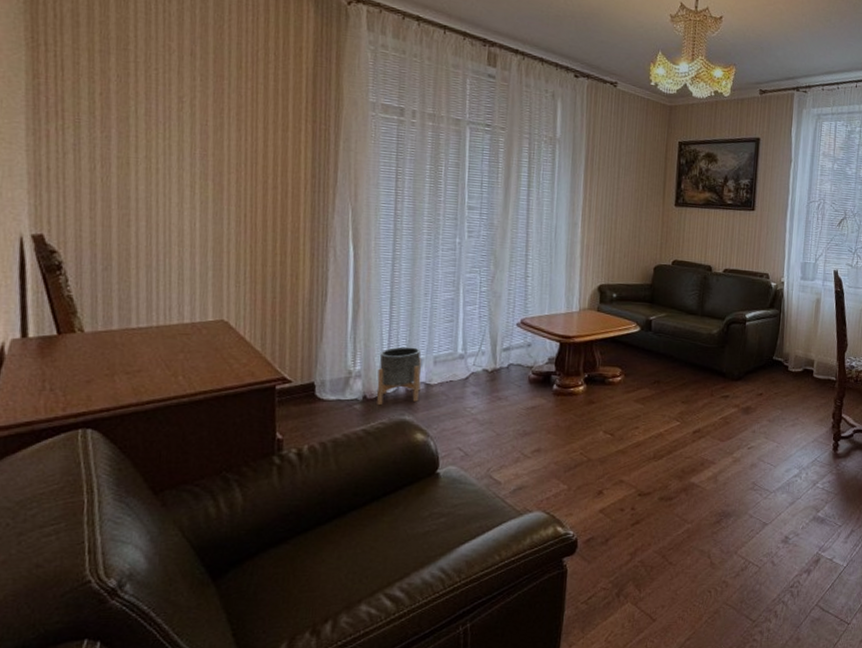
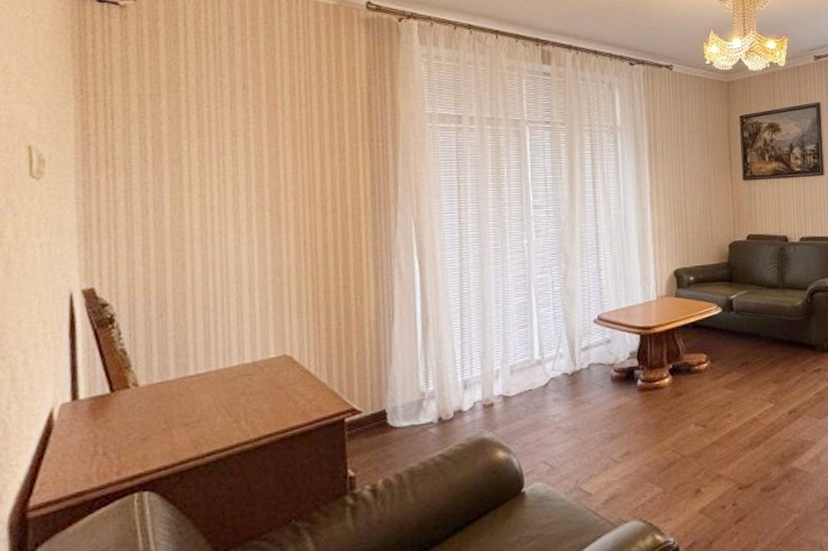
planter: present [376,346,422,406] -> none [452,358,498,426]

